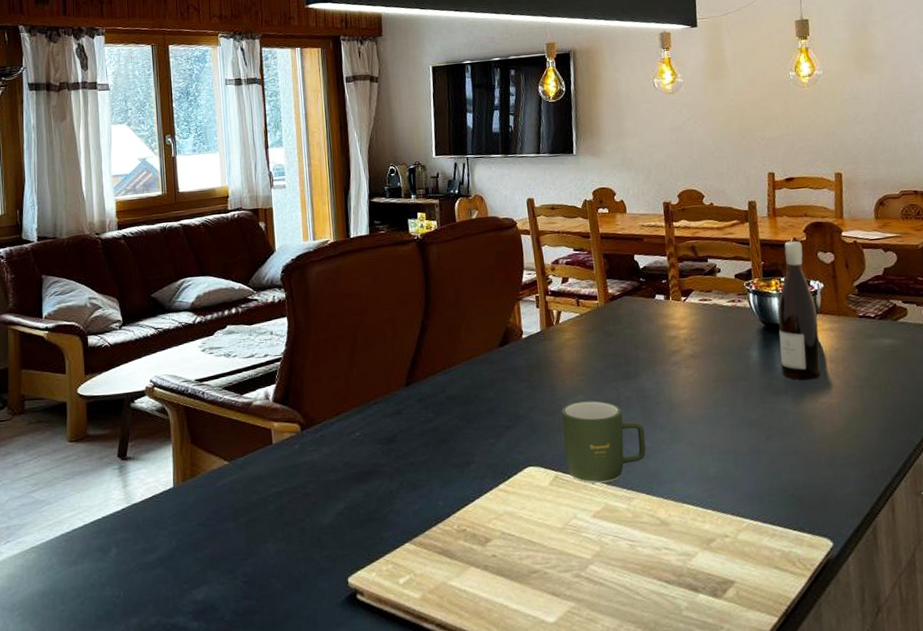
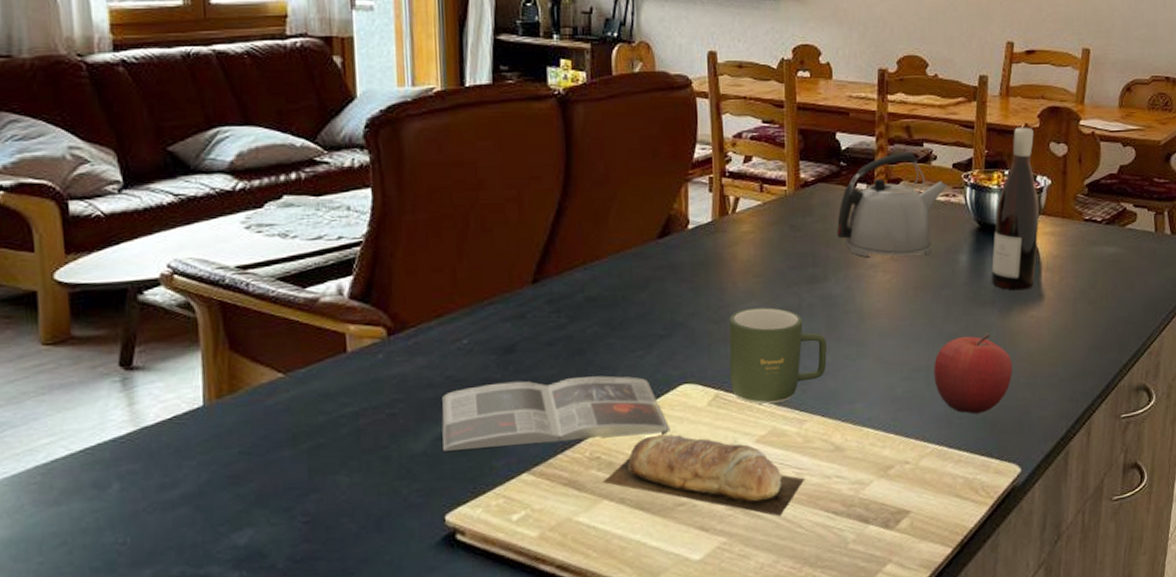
magazine: none [342,460,521,524] -> present [442,376,671,451]
bread loaf: none [469,510,638,584] -> present [602,434,805,517]
kettle: none [642,266,733,356] -> present [836,151,947,257]
fruit: none [740,418,813,492] -> present [934,333,1013,414]

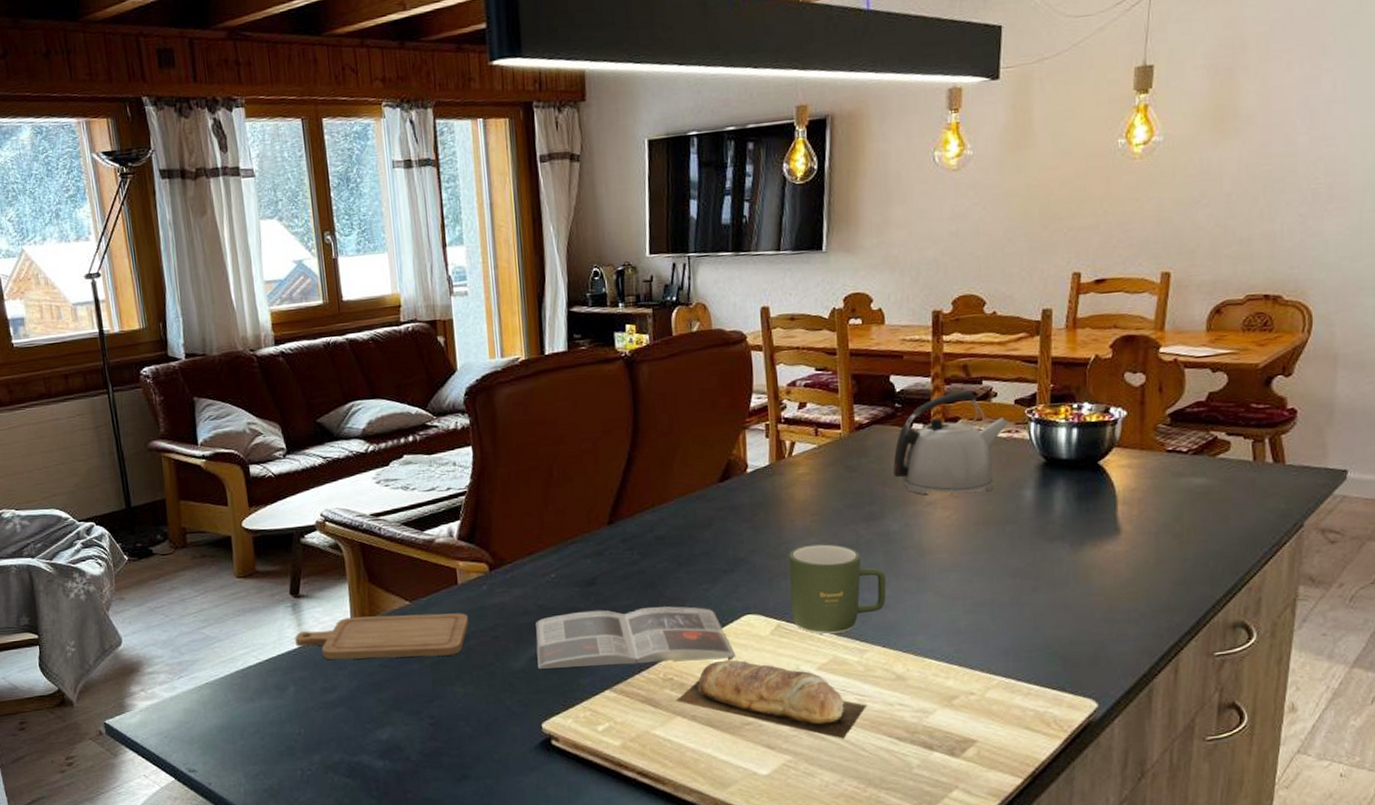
chopping board: none [123,386,360,448] -> present [295,613,469,660]
fruit: present [934,333,1013,414] -> none [999,567,1087,648]
bottle: present [992,127,1039,291] -> none [1060,358,1114,525]

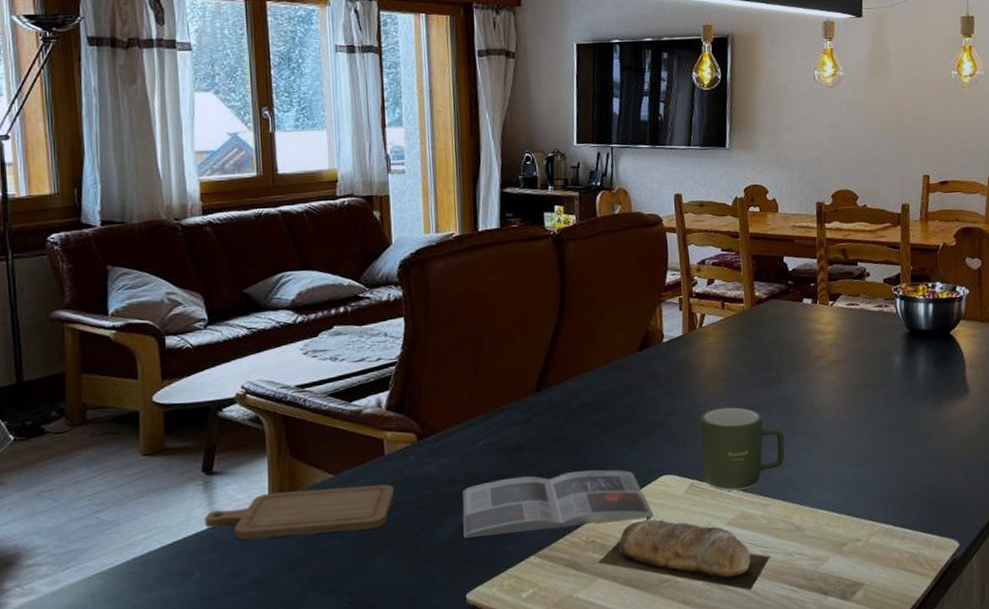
kettle: present [892,389,1009,494] -> none [787,270,880,361]

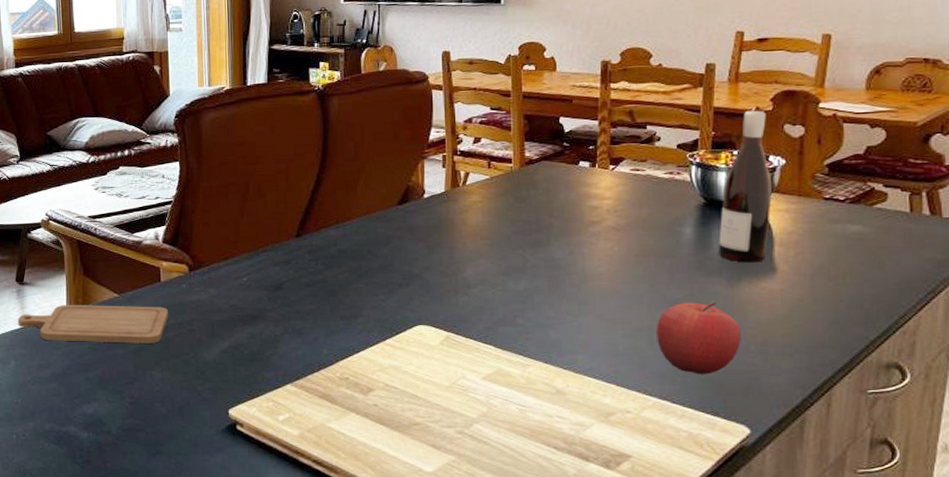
magazine: present [462,469,654,538] -> none [227,312,407,364]
bread loaf: present [597,519,771,591] -> none [350,365,528,445]
mug: present [700,406,785,492] -> none [459,265,550,348]
fruit: none [877,423,947,496] -> present [657,300,742,375]
bottle: none [922,245,961,386] -> present [719,110,772,263]

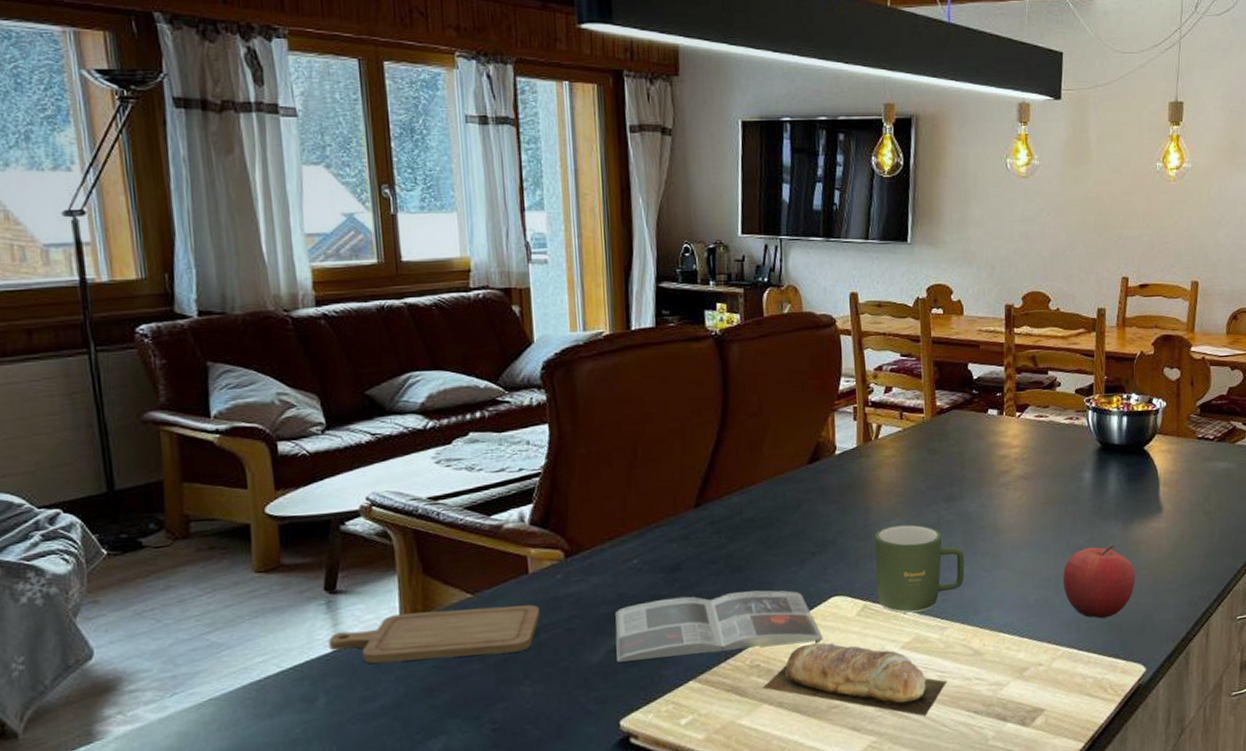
magazine: none [227,312,407,364] -> present [615,590,823,662]
bread loaf: none [350,365,528,445] -> present [762,642,948,717]
mug: none [459,265,550,348] -> present [874,524,965,614]
bottle: present [719,110,772,263] -> none [1113,354,1156,504]

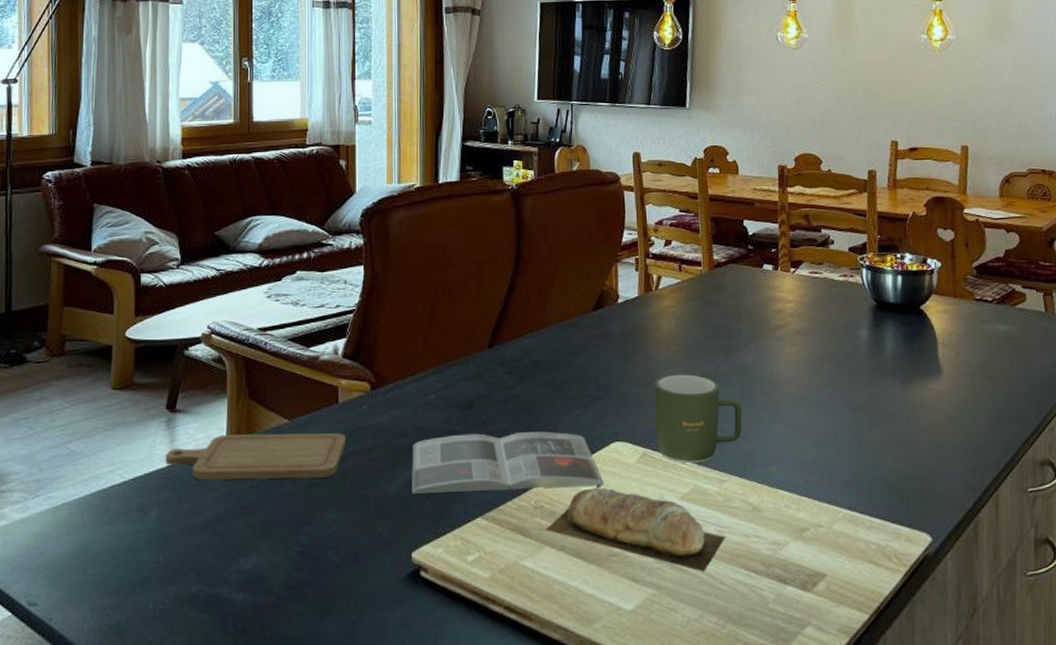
fruit: present [1063,543,1136,619] -> none [841,403,918,481]

